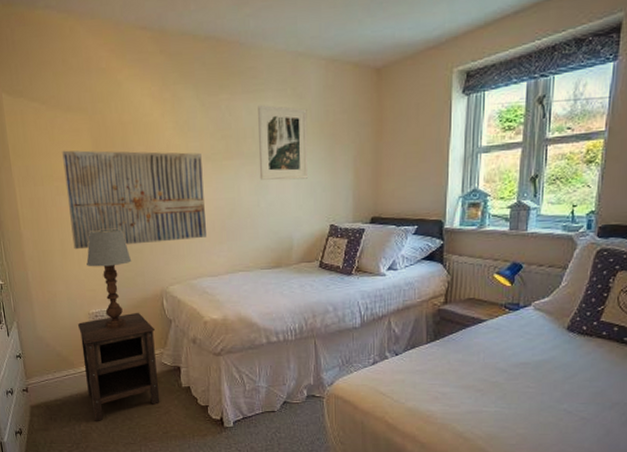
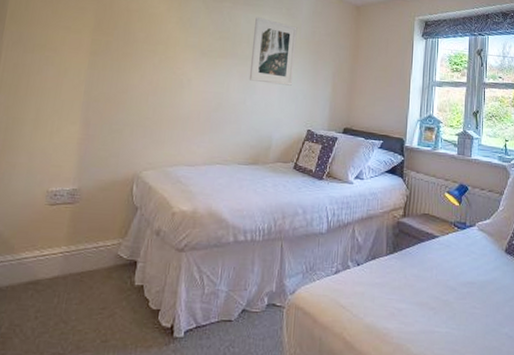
wall art: present [62,150,206,250] -> none [49,24,198,127]
nightstand: present [78,312,160,421] -> none [21,195,119,323]
table lamp: present [86,229,132,329] -> none [59,104,109,212]

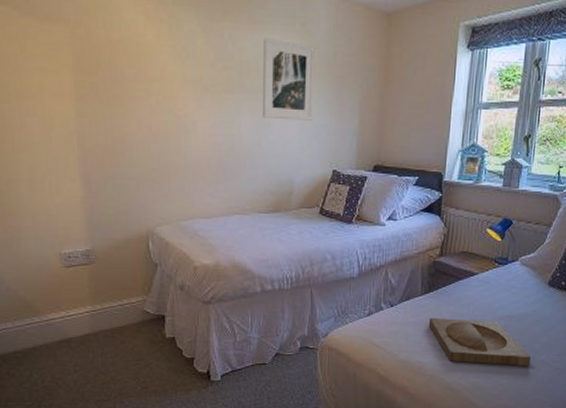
tray: none [393,279,494,340] -> present [428,317,531,367]

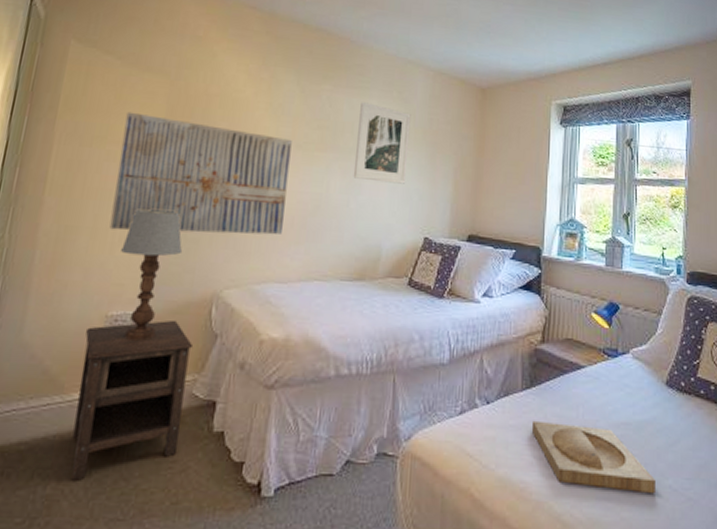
wall art: none [36,65,201,181] -> present [109,111,292,235]
nightstand: none [47,254,140,376] -> present [71,319,194,481]
table lamp: none [60,160,115,272] -> present [121,209,183,341]

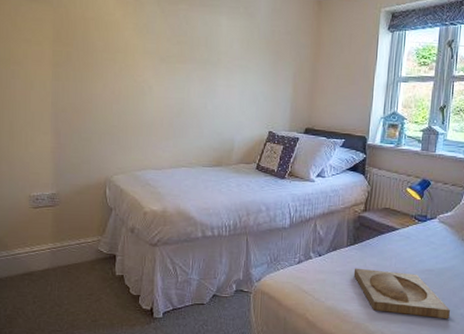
nightstand: present [71,319,194,481] -> none [17,198,96,306]
wall art: present [109,111,292,235] -> none [22,37,157,133]
table lamp: present [121,209,183,341] -> none [34,115,80,213]
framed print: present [353,102,411,184] -> none [208,19,256,88]

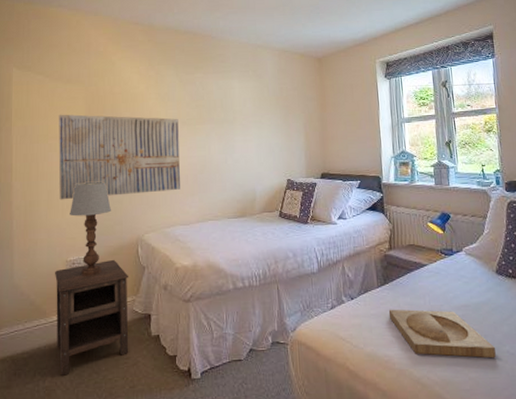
nightstand: none [17,198,96,306] -> present [55,259,129,376]
wall art: none [22,37,157,133] -> present [58,114,180,200]
table lamp: none [34,115,80,213] -> present [70,182,112,276]

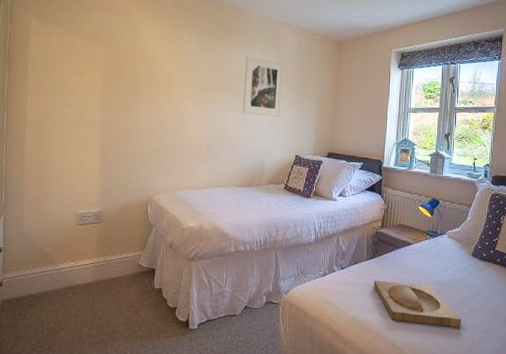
nightstand: present [55,259,129,376] -> none [63,215,137,319]
wall art: present [58,114,180,200] -> none [73,70,197,156]
table lamp: present [70,182,112,276] -> none [82,140,125,230]
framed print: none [226,82,268,142] -> present [242,56,284,117]

